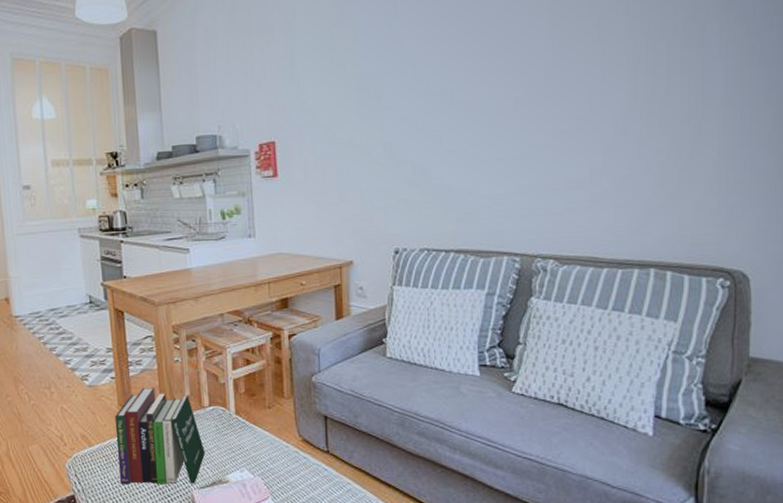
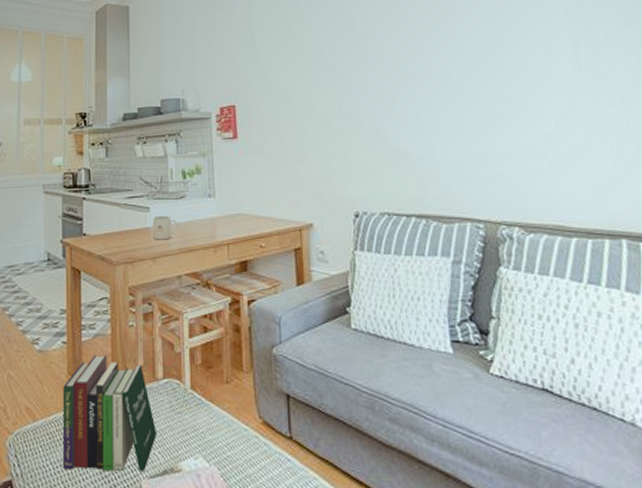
mug: none [192,257,219,281] -> present [152,216,179,240]

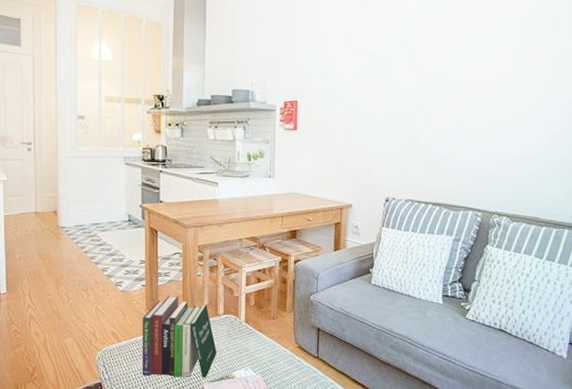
mug: present [152,216,179,240] -> none [219,190,242,210]

